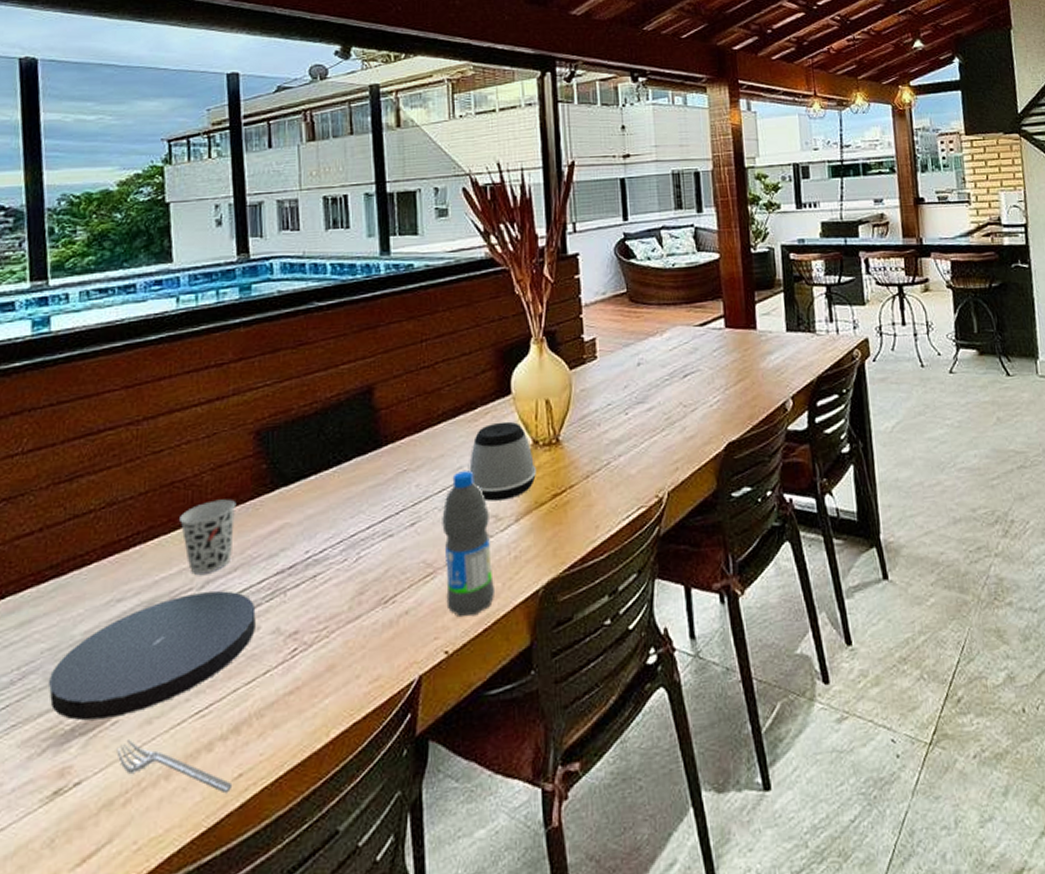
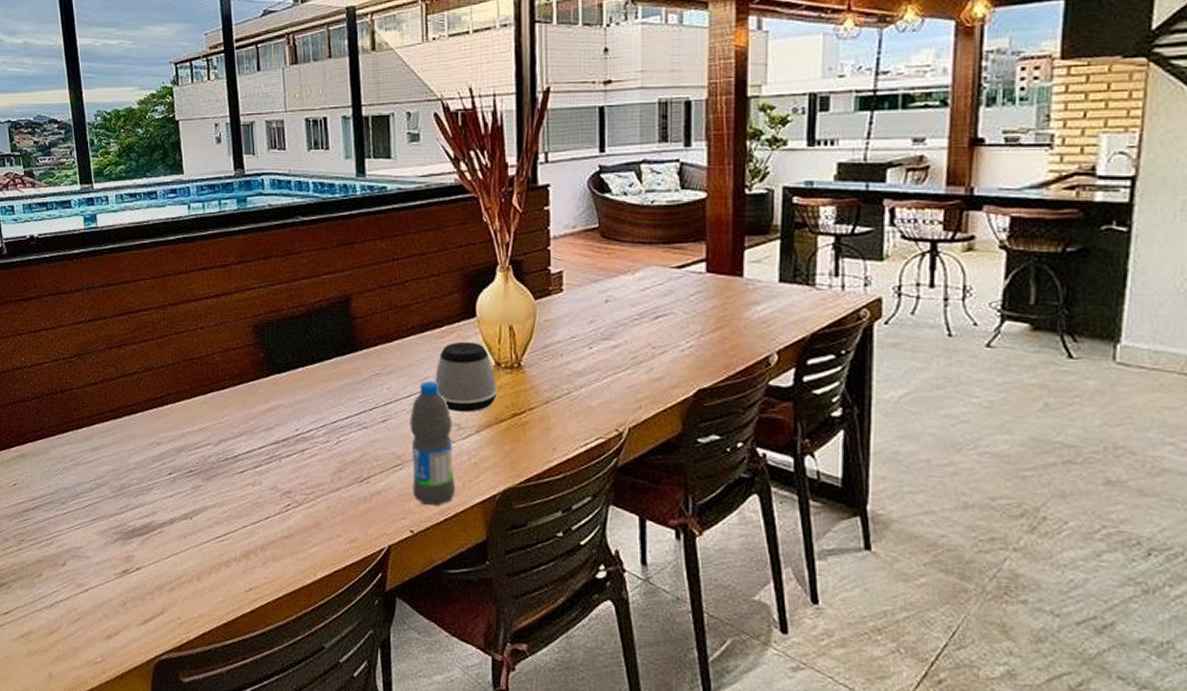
plate: present [49,591,256,721] -> none [115,448,258,528]
fork: present [116,740,233,794] -> none [163,546,245,600]
cup: present [179,499,237,575] -> none [199,377,241,434]

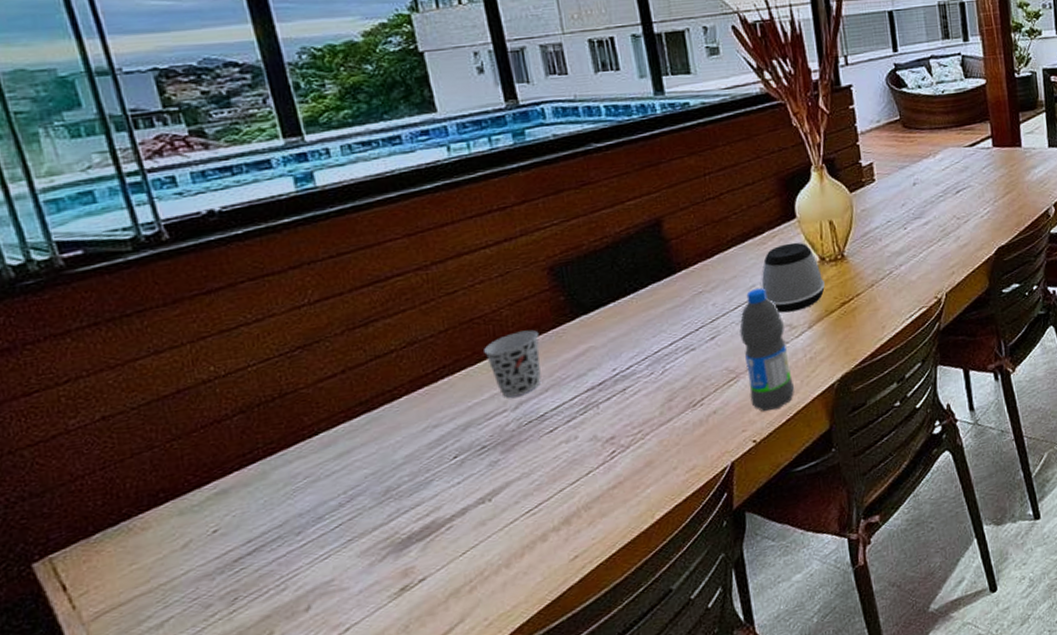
cup: none [199,377,241,434] -> present [484,330,541,398]

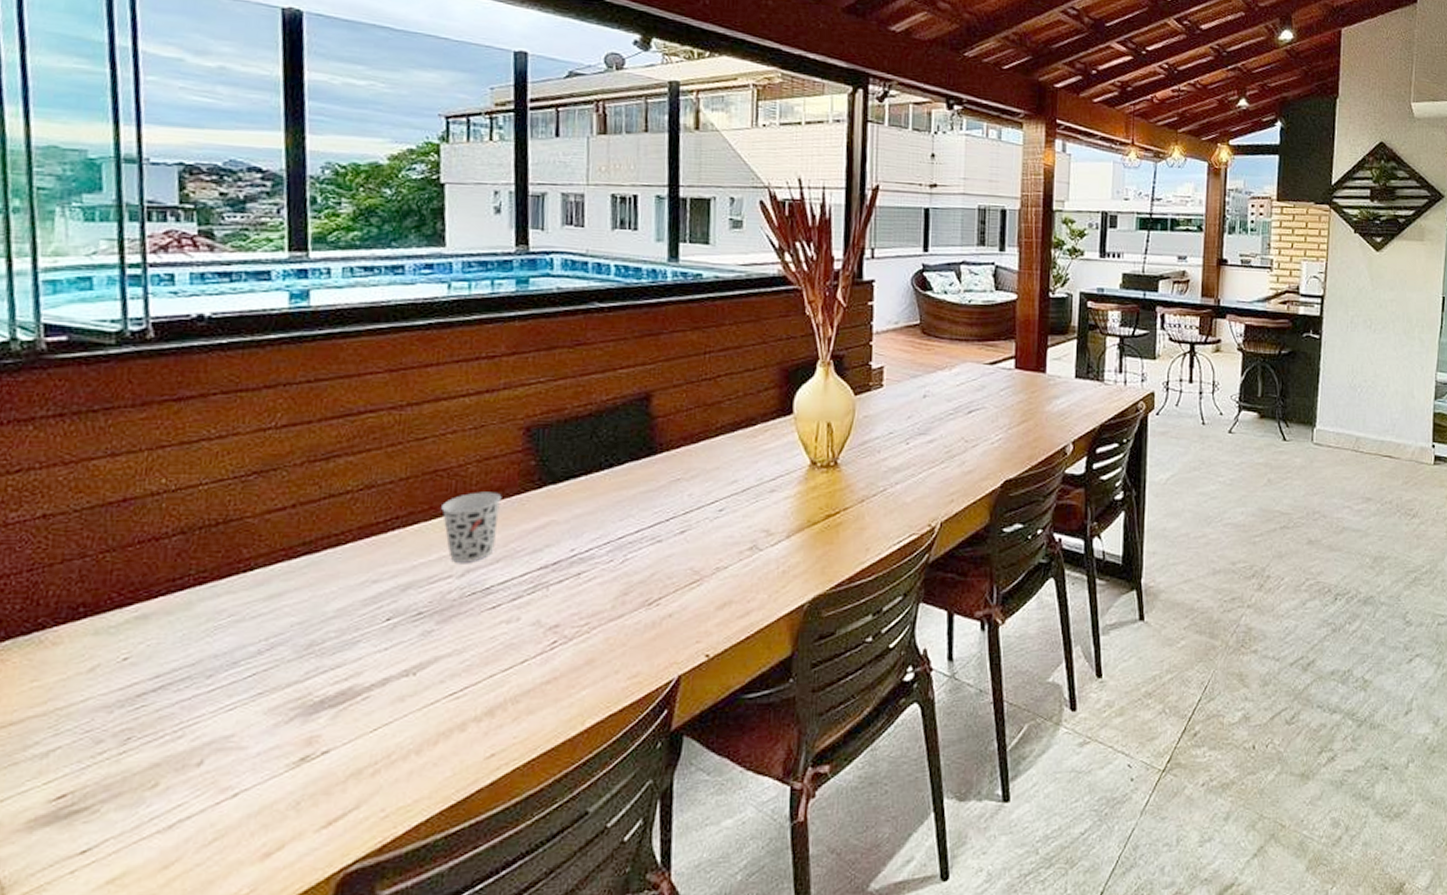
water bottle: present [740,288,795,412] -> none [711,485,761,624]
speaker: present [760,242,825,313] -> none [742,440,812,516]

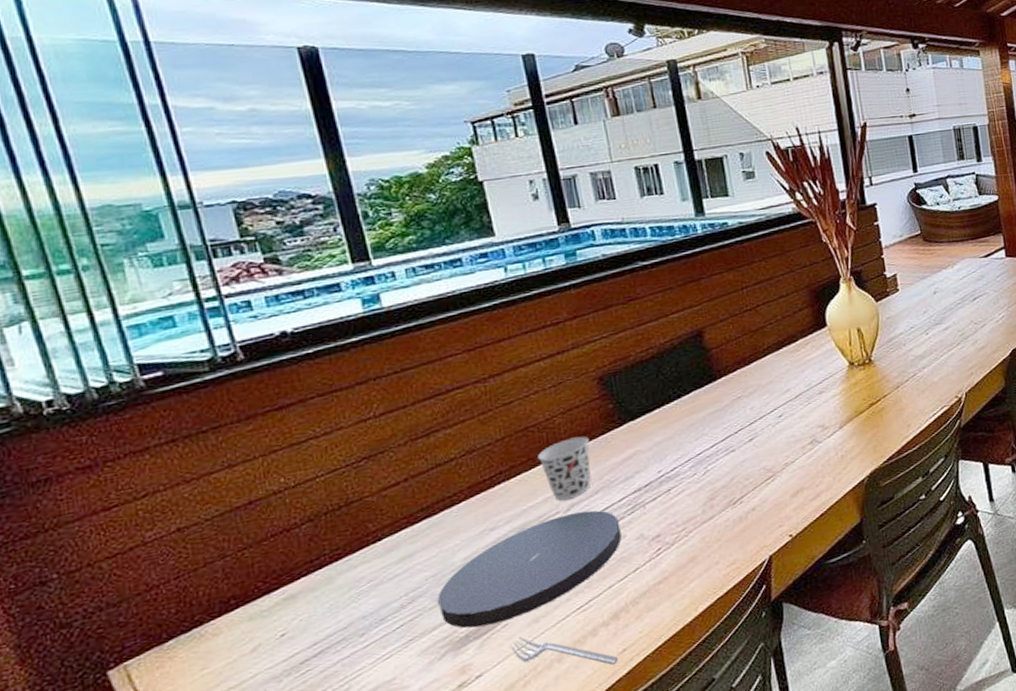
plate: none [298,581,517,694] -> present [437,510,622,629]
fork: none [367,715,485,771] -> present [510,636,619,666]

